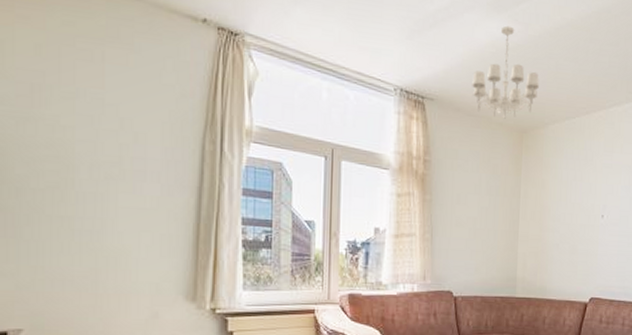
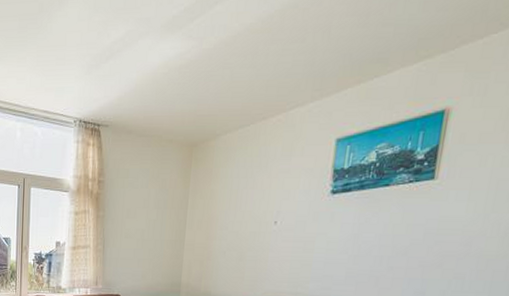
chandelier: present [472,25,539,119] -> none [144,43,212,135]

